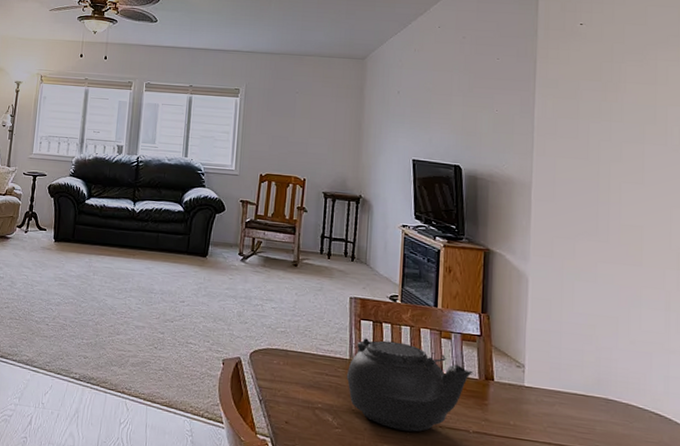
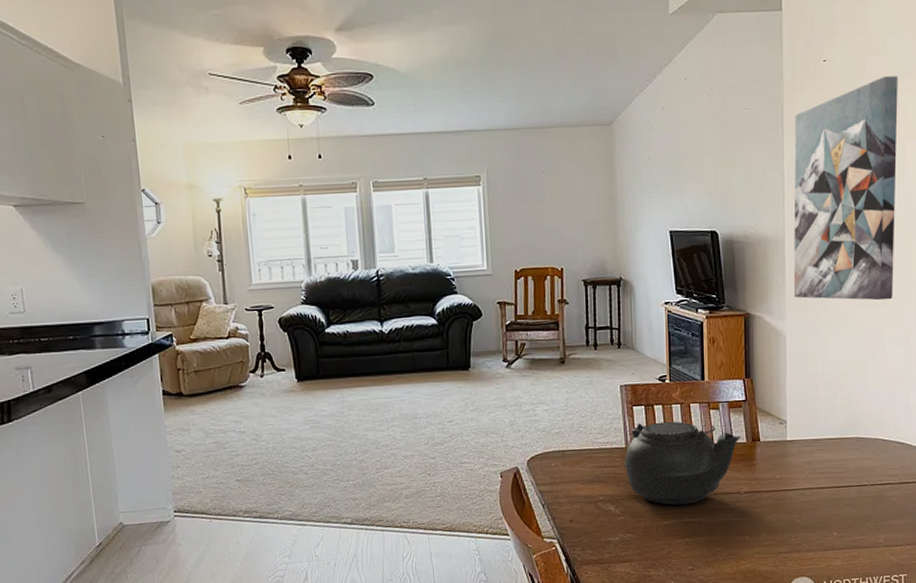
wall art: none [539,44,660,260] -> present [793,76,898,301]

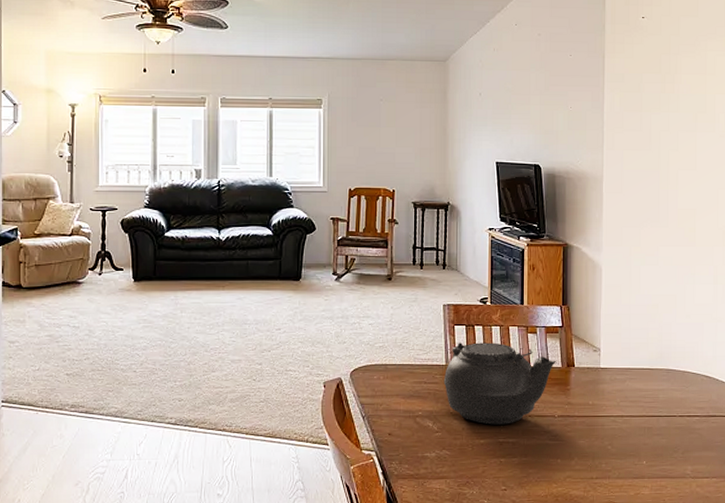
wall art: present [793,76,898,301] -> none [610,35,709,240]

